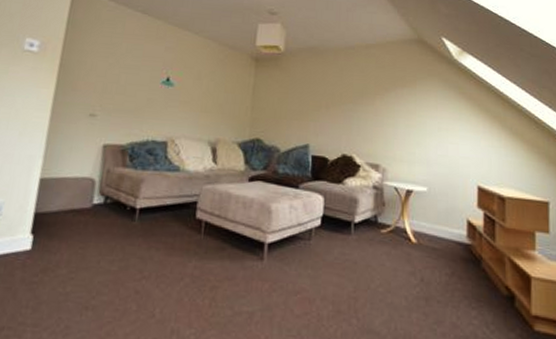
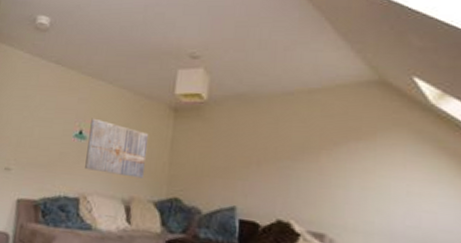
wall art: none [172,66,233,122] -> present [85,118,149,179]

